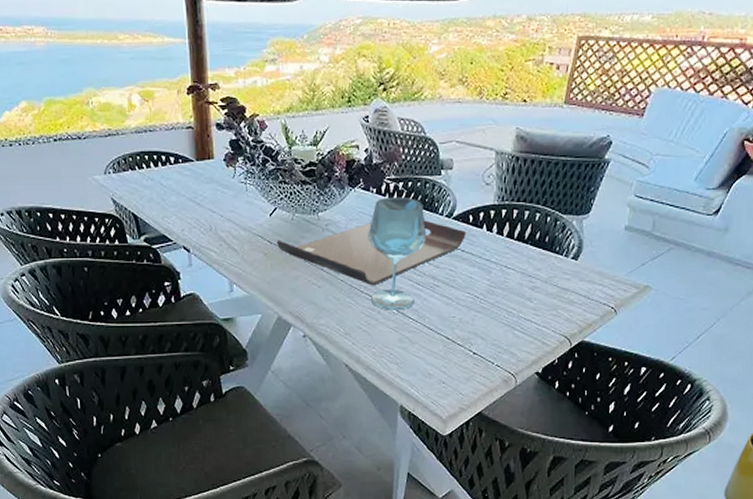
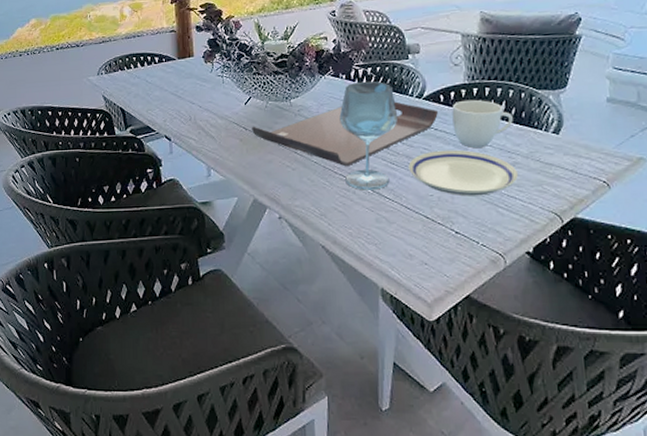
plate: none [434,272,536,319] -> present [408,149,518,196]
cup: none [479,221,537,272] -> present [452,99,513,149]

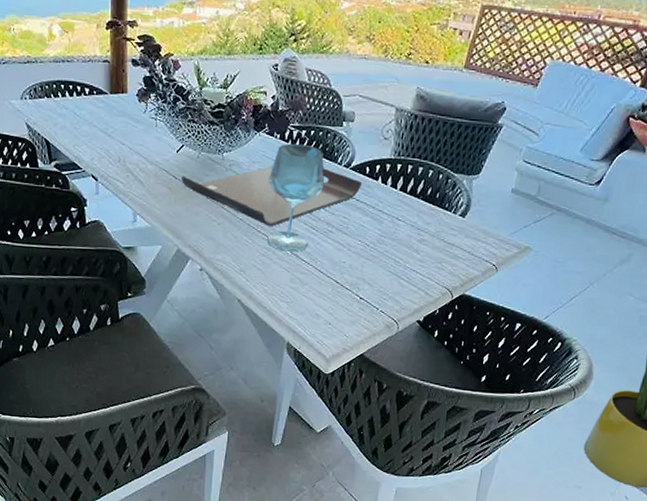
plate: present [408,149,518,196] -> none [327,220,423,267]
cup: present [452,99,513,149] -> none [373,174,428,223]

